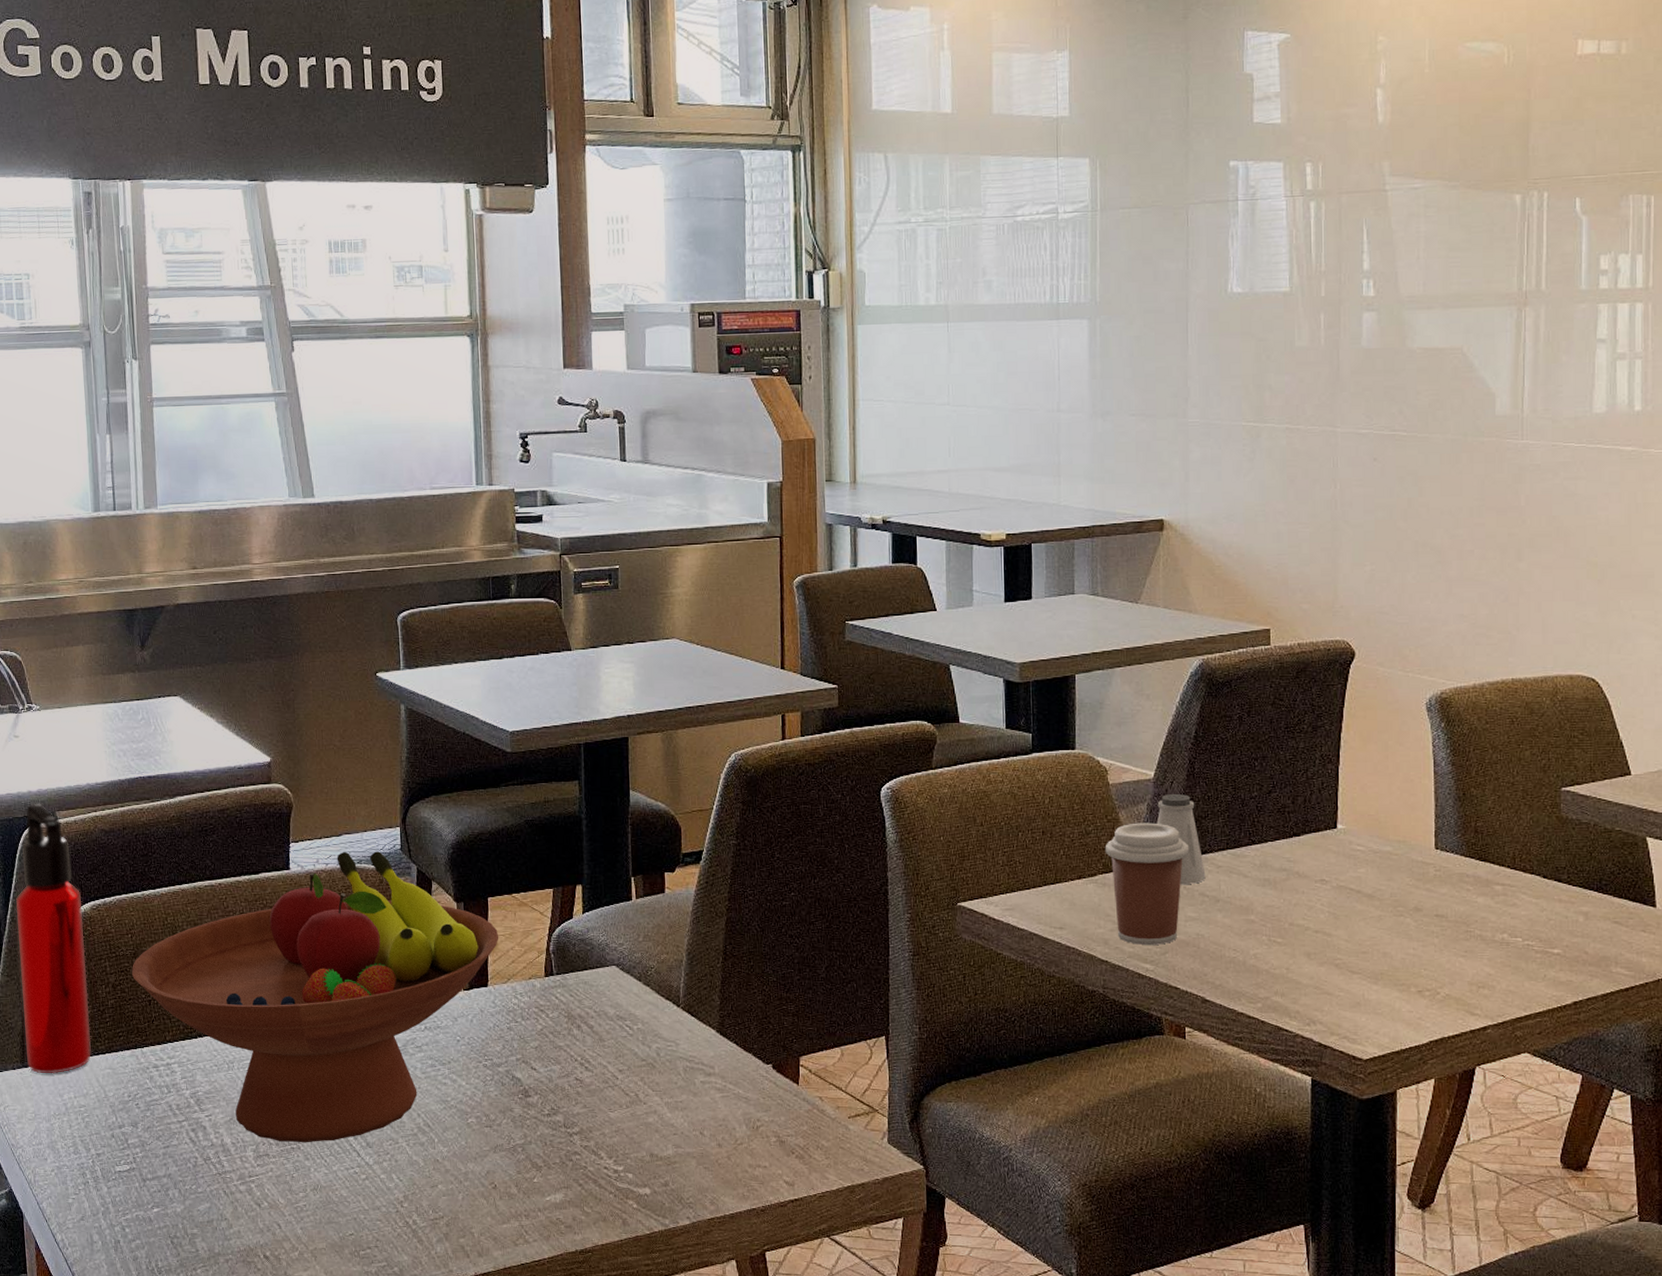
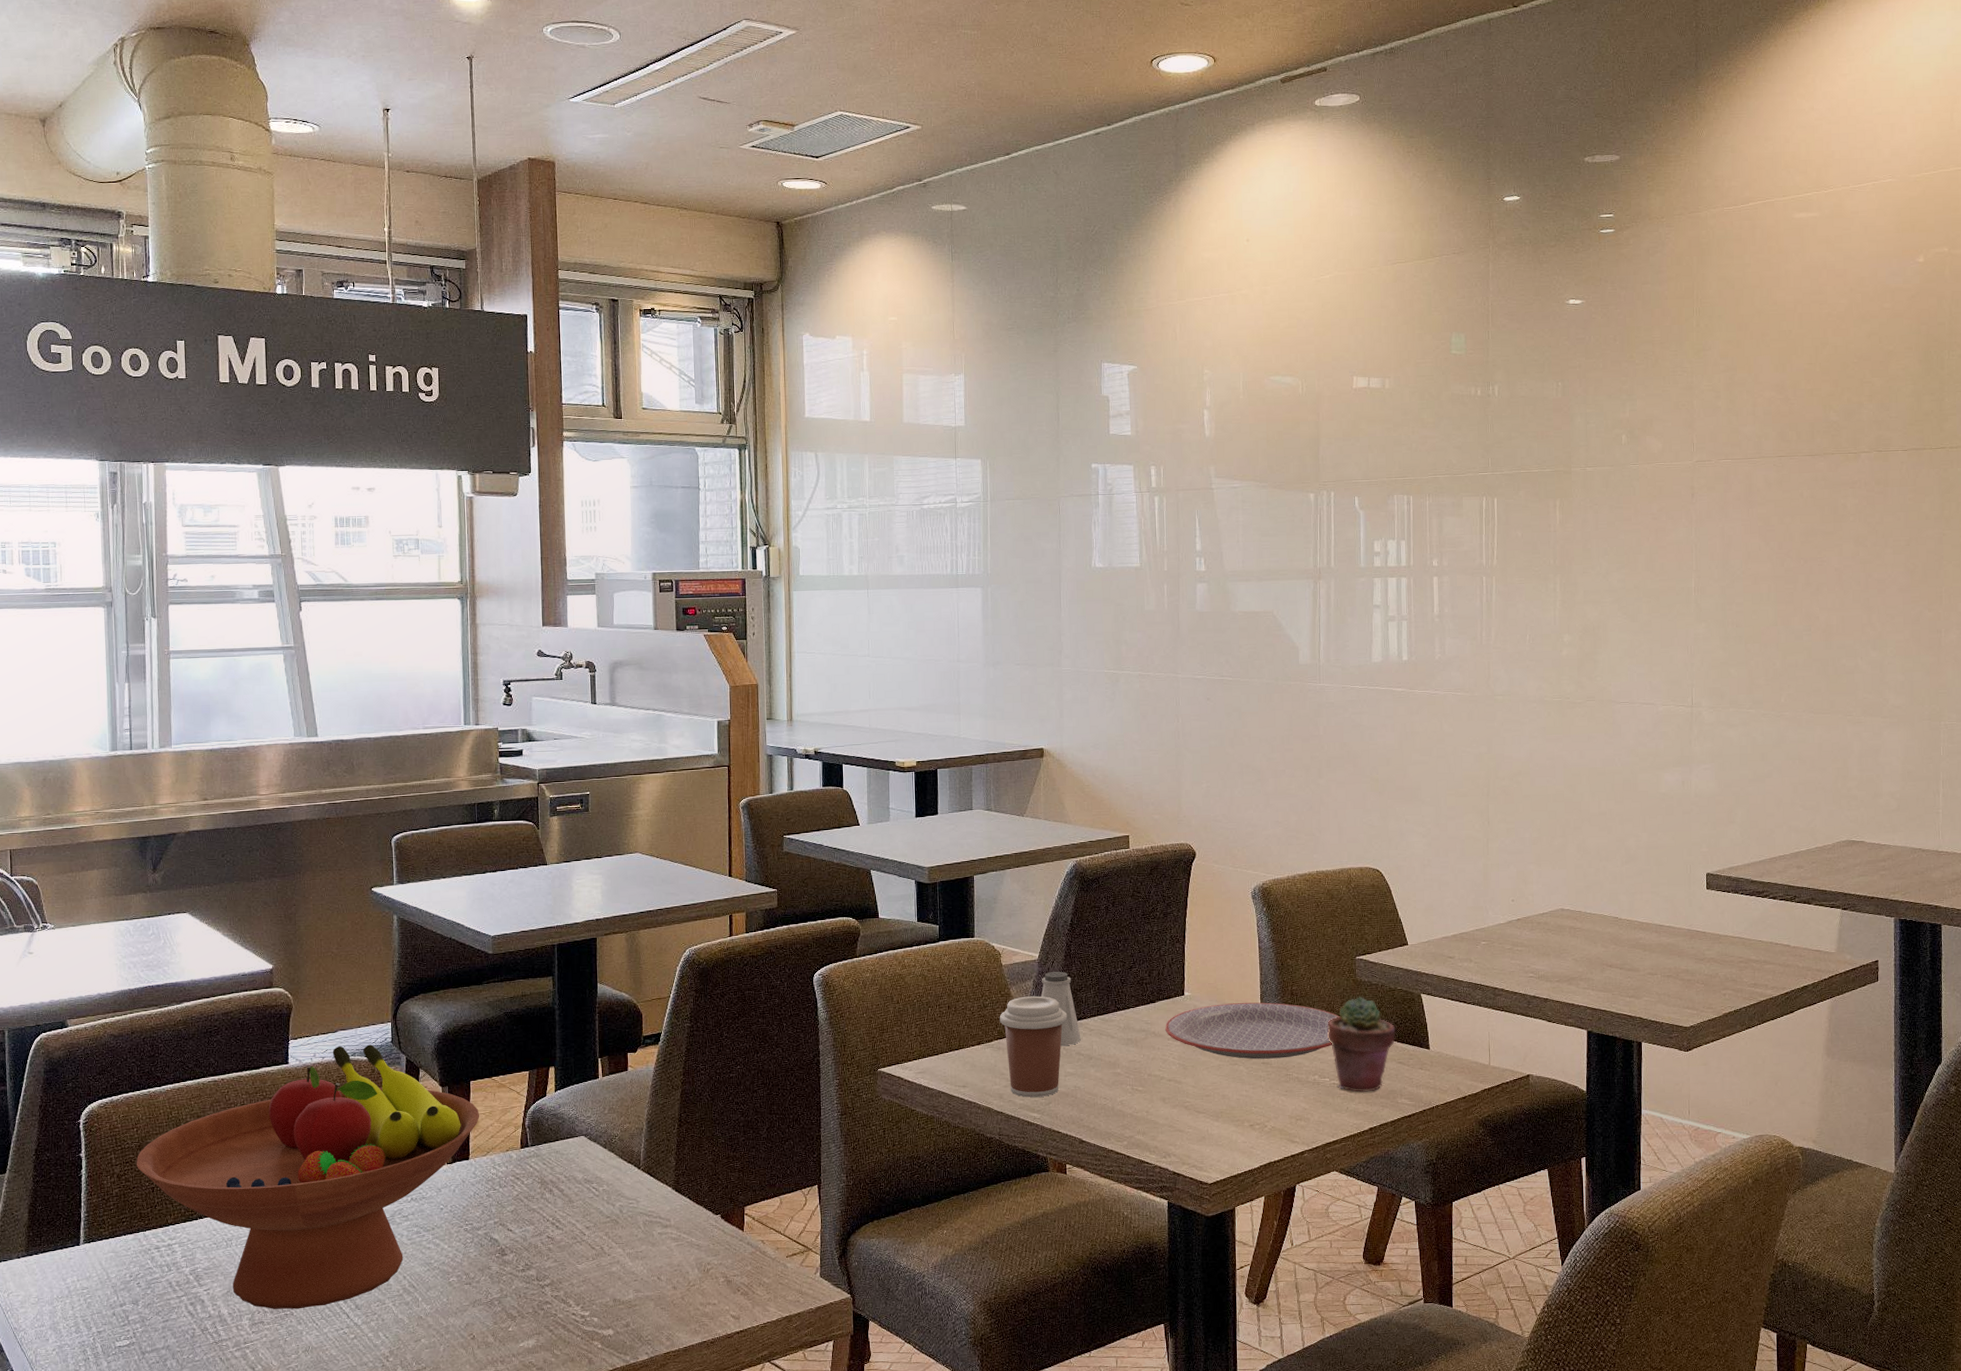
water bottle: present [16,803,91,1074] -> none [25,1013,96,1261]
plate: none [1312,840,1539,911] -> present [1165,1002,1341,1059]
potted succulent: none [1521,838,1612,957] -> present [1327,997,1396,1092]

